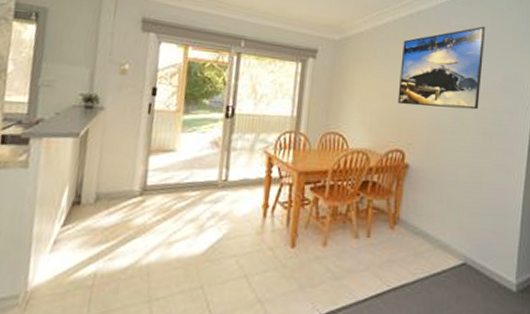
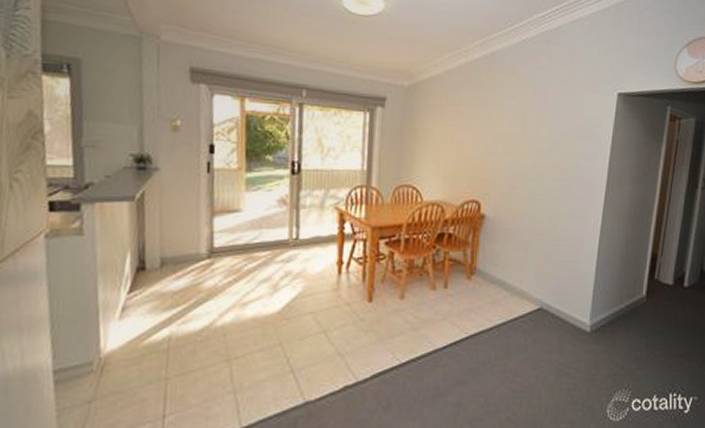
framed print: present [397,26,486,110] -> none [472,67,564,156]

